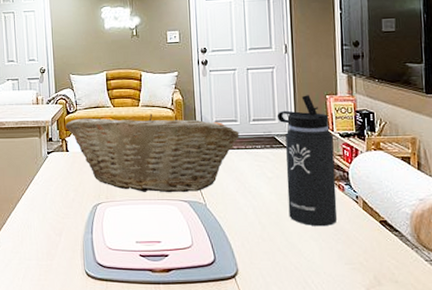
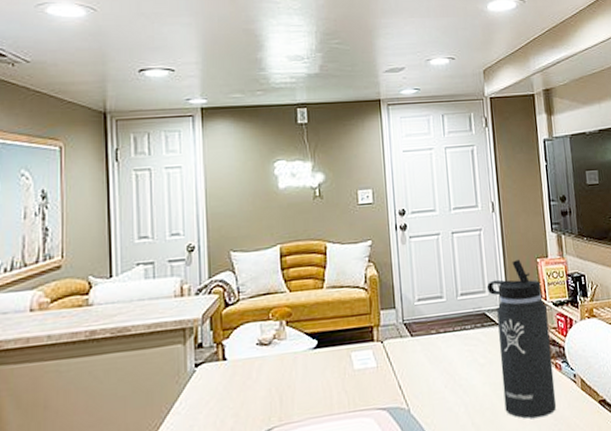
fruit basket: present [65,113,240,193] -> none [222,296,446,405]

